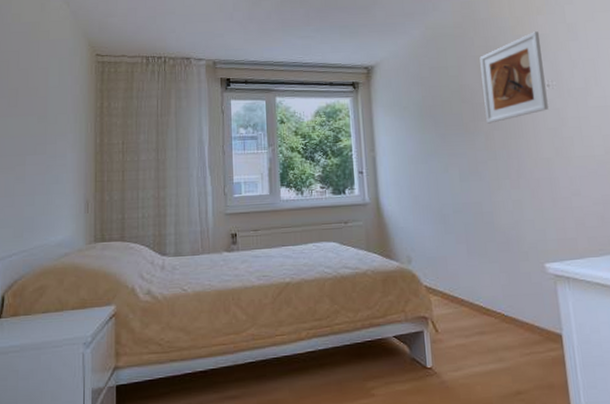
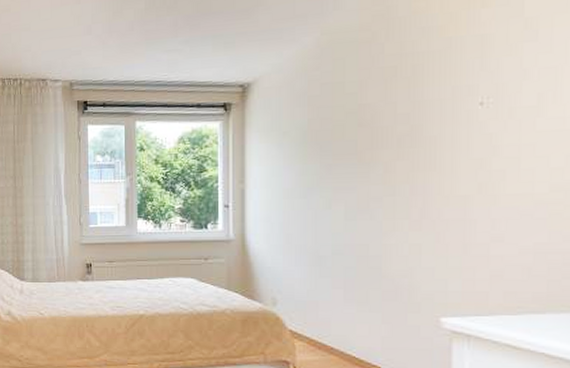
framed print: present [479,31,549,124] -> none [388,31,481,152]

